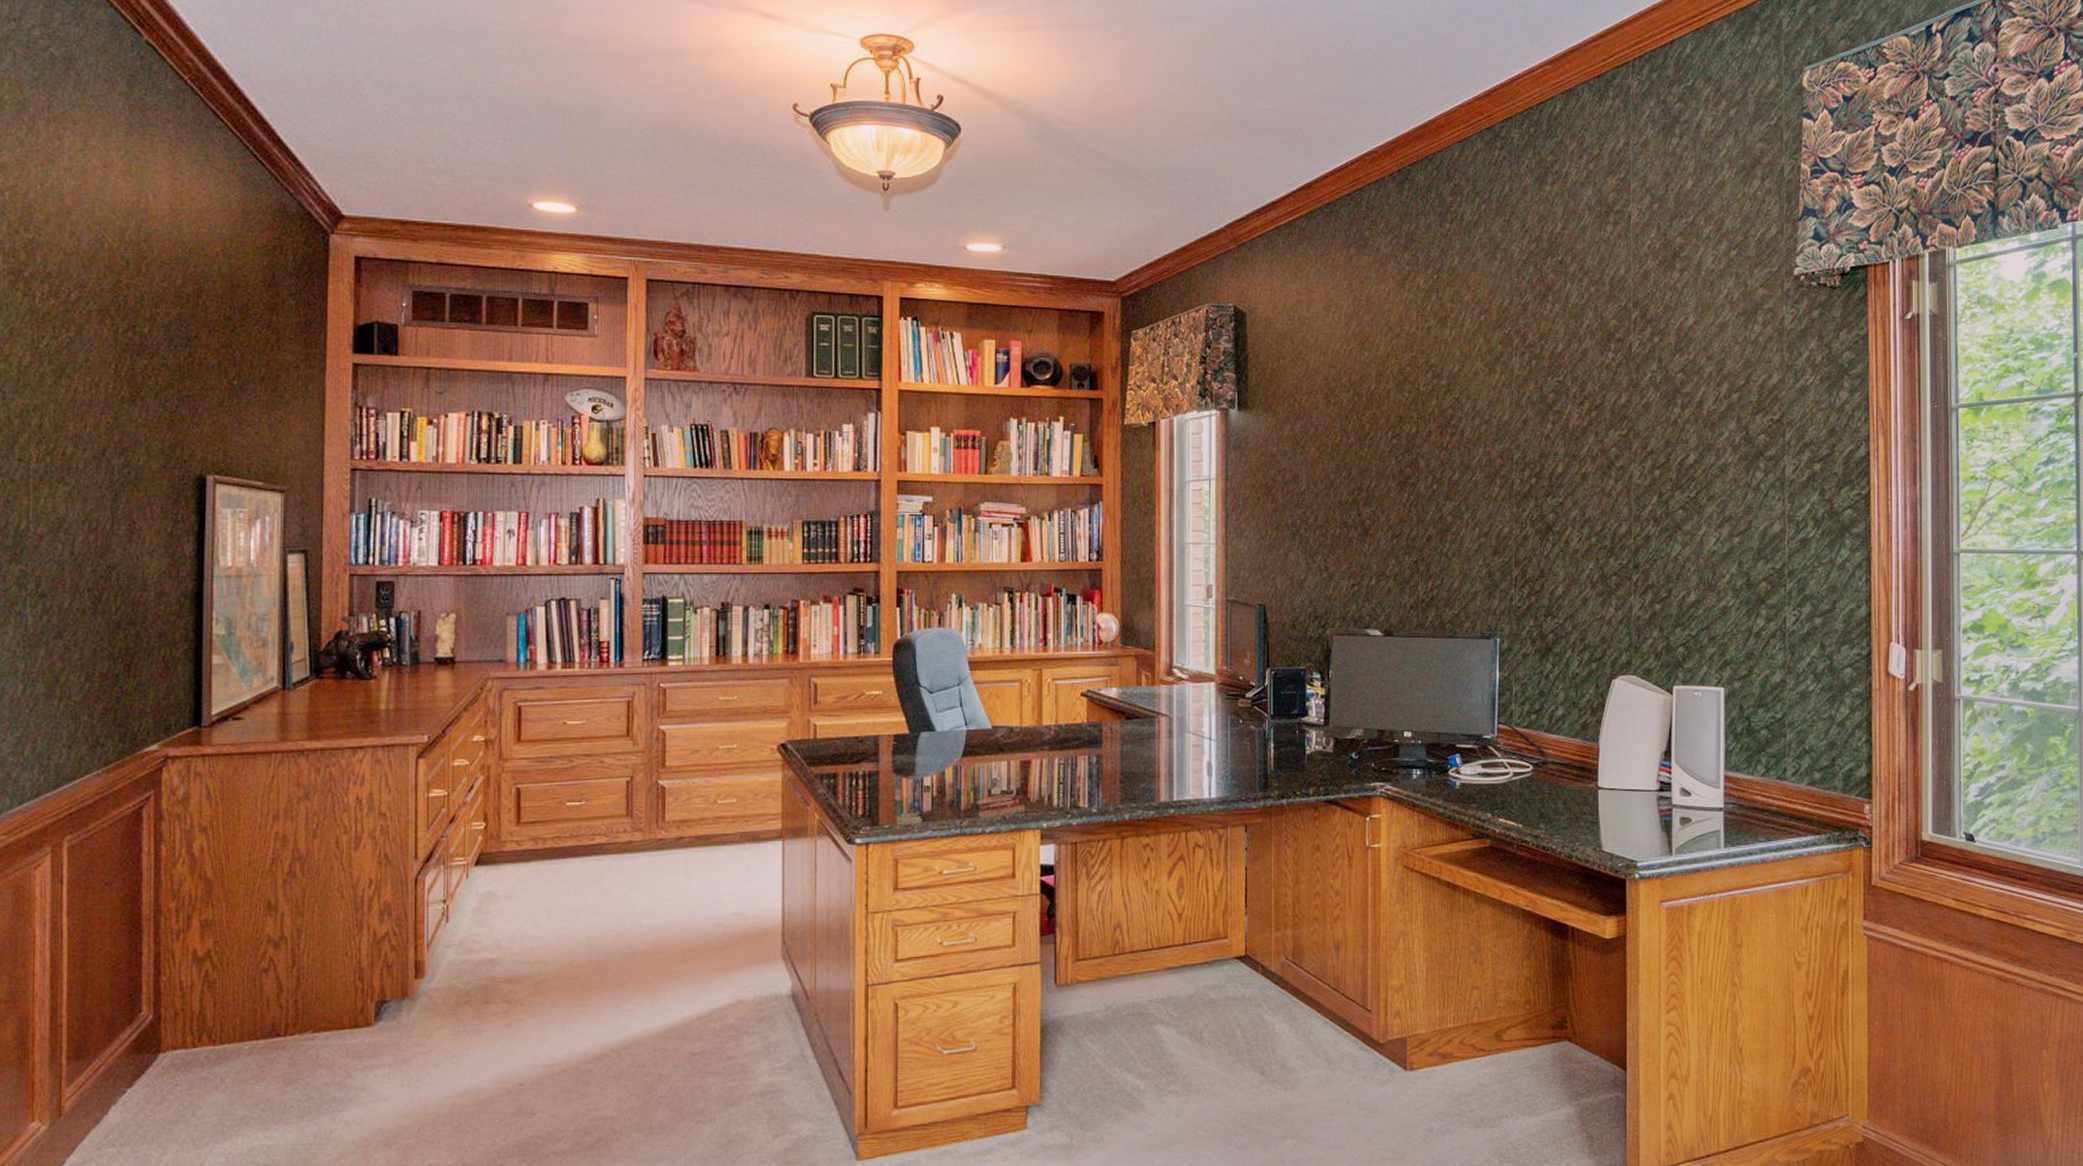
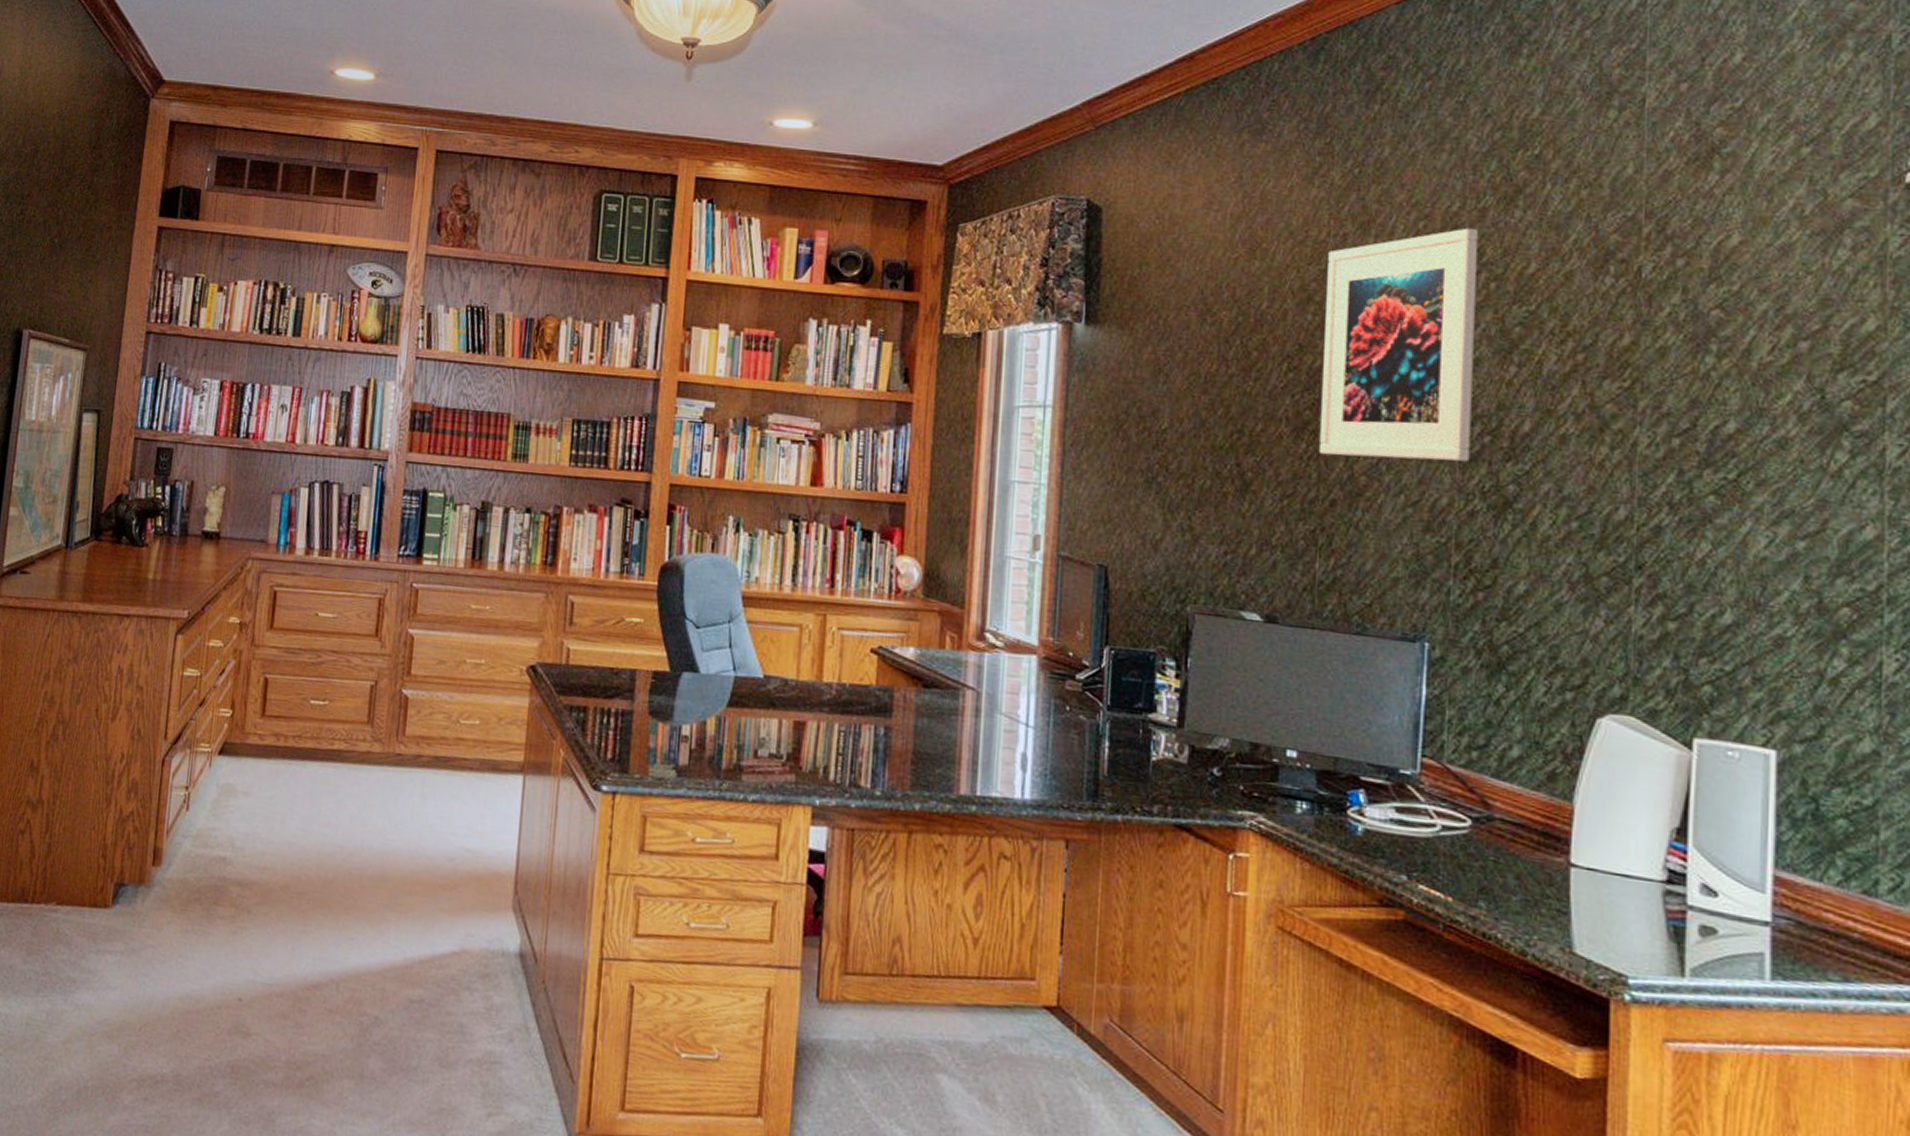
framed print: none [1417,319,1522,502] -> present [1318,227,1478,462]

